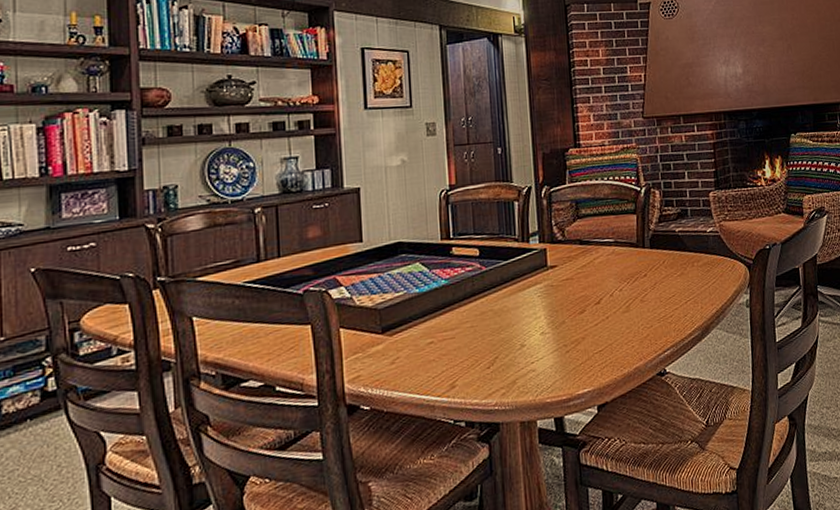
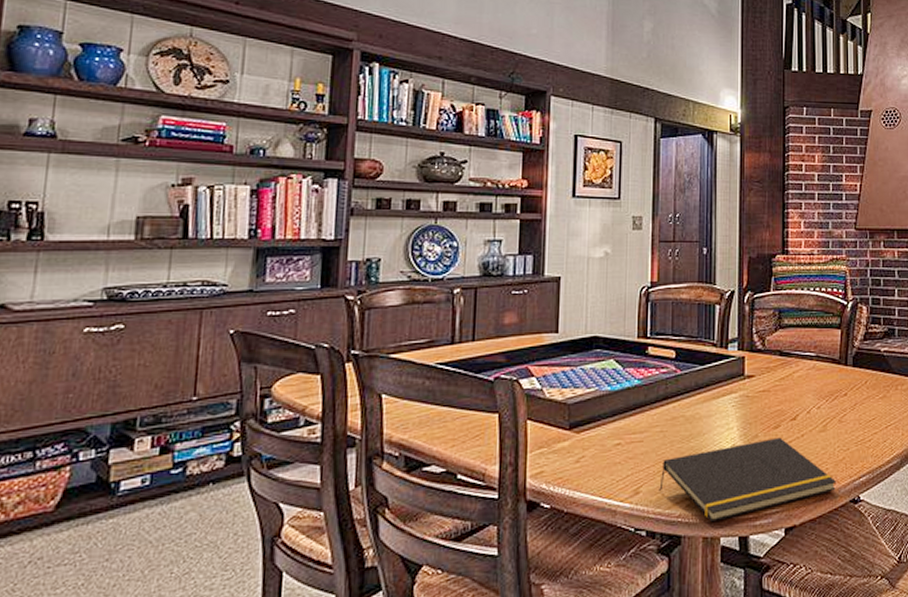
notepad: none [474,321,644,407] -> present [659,437,837,522]

